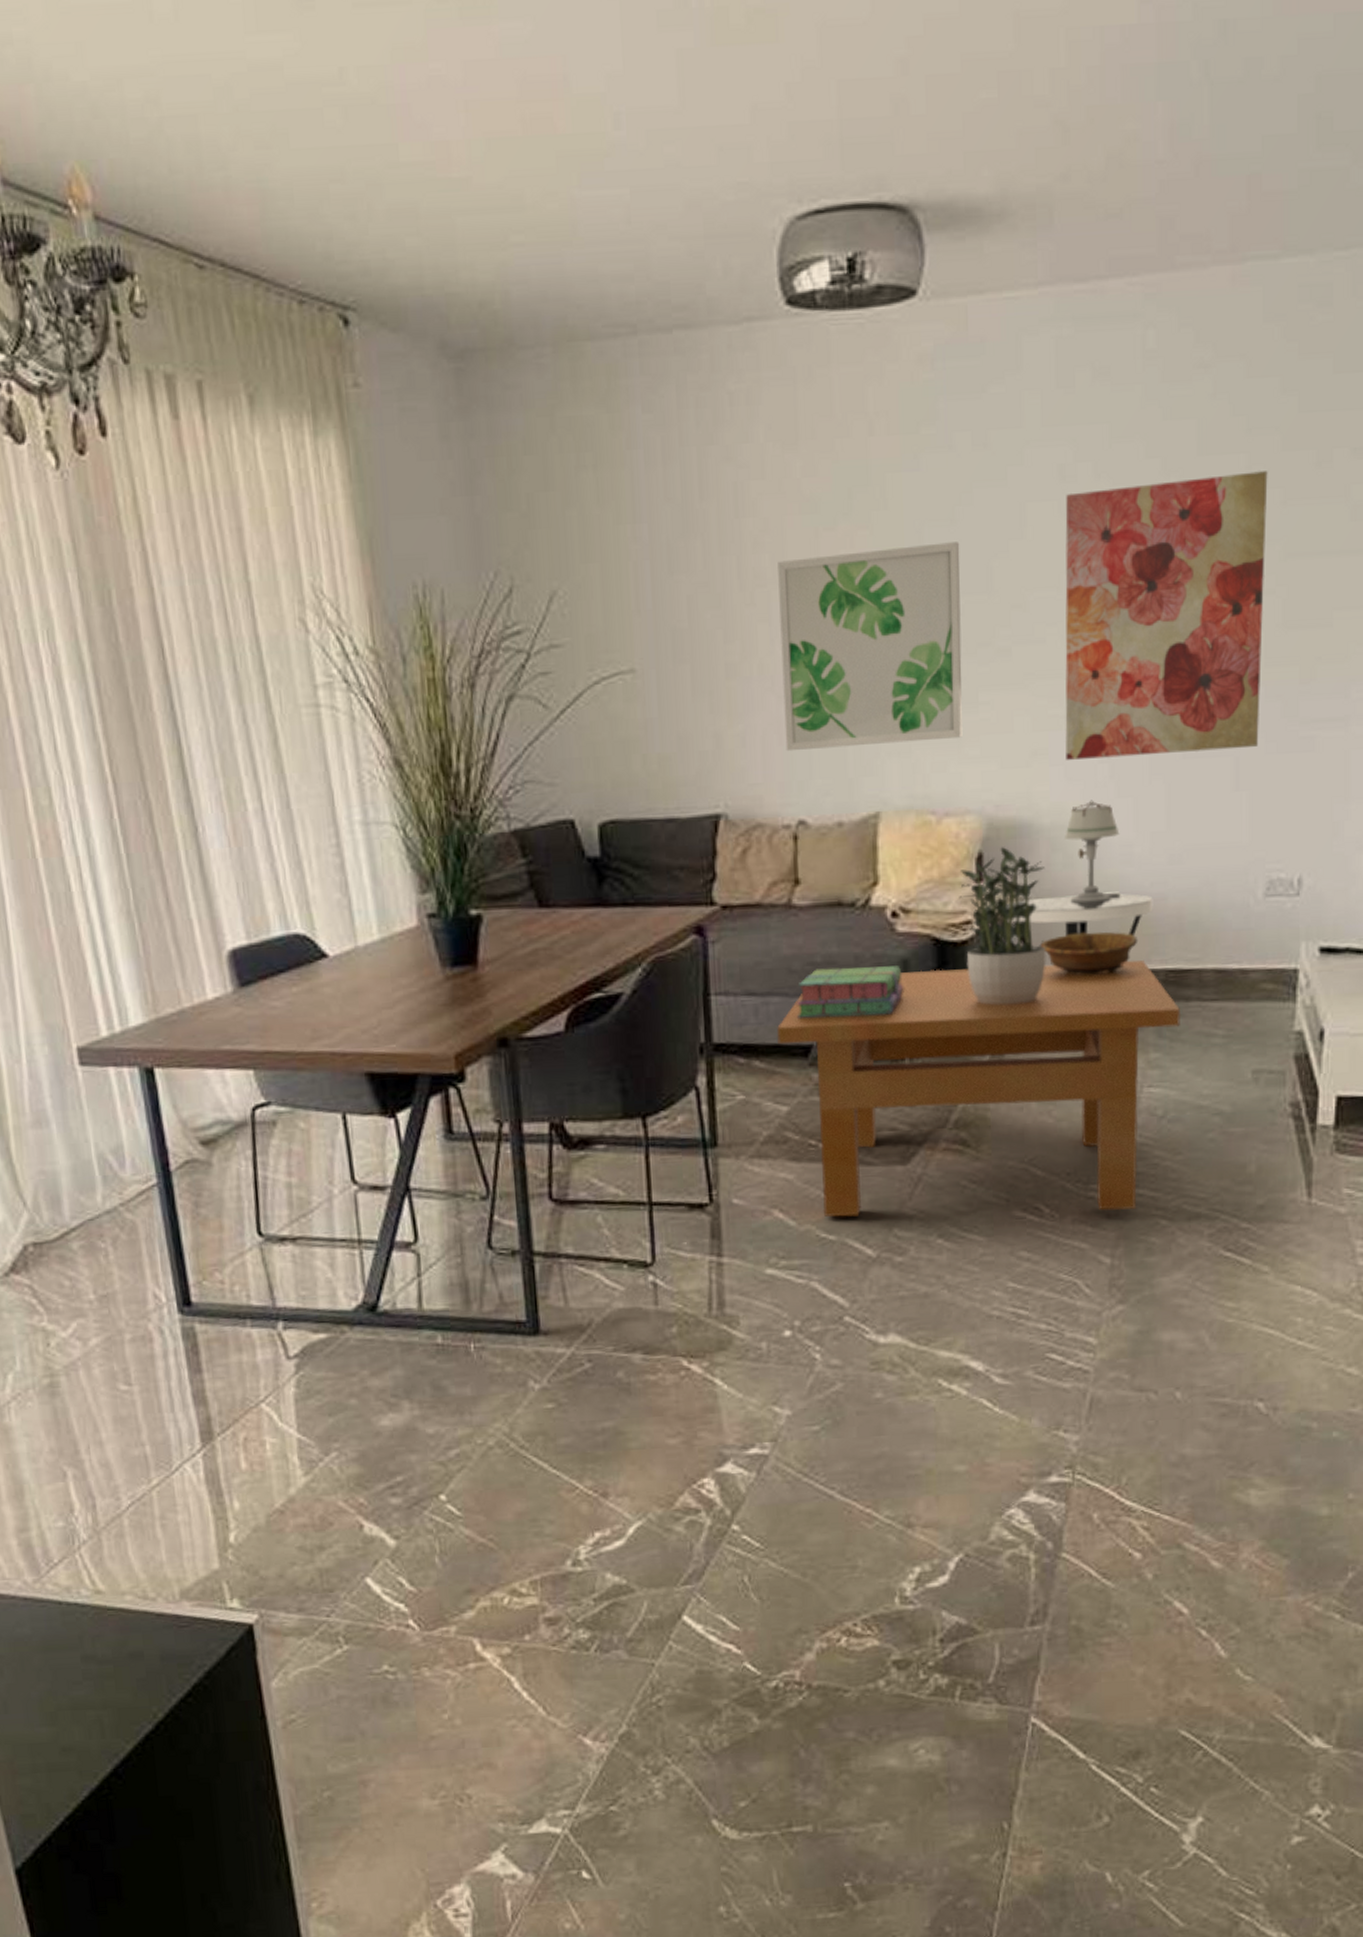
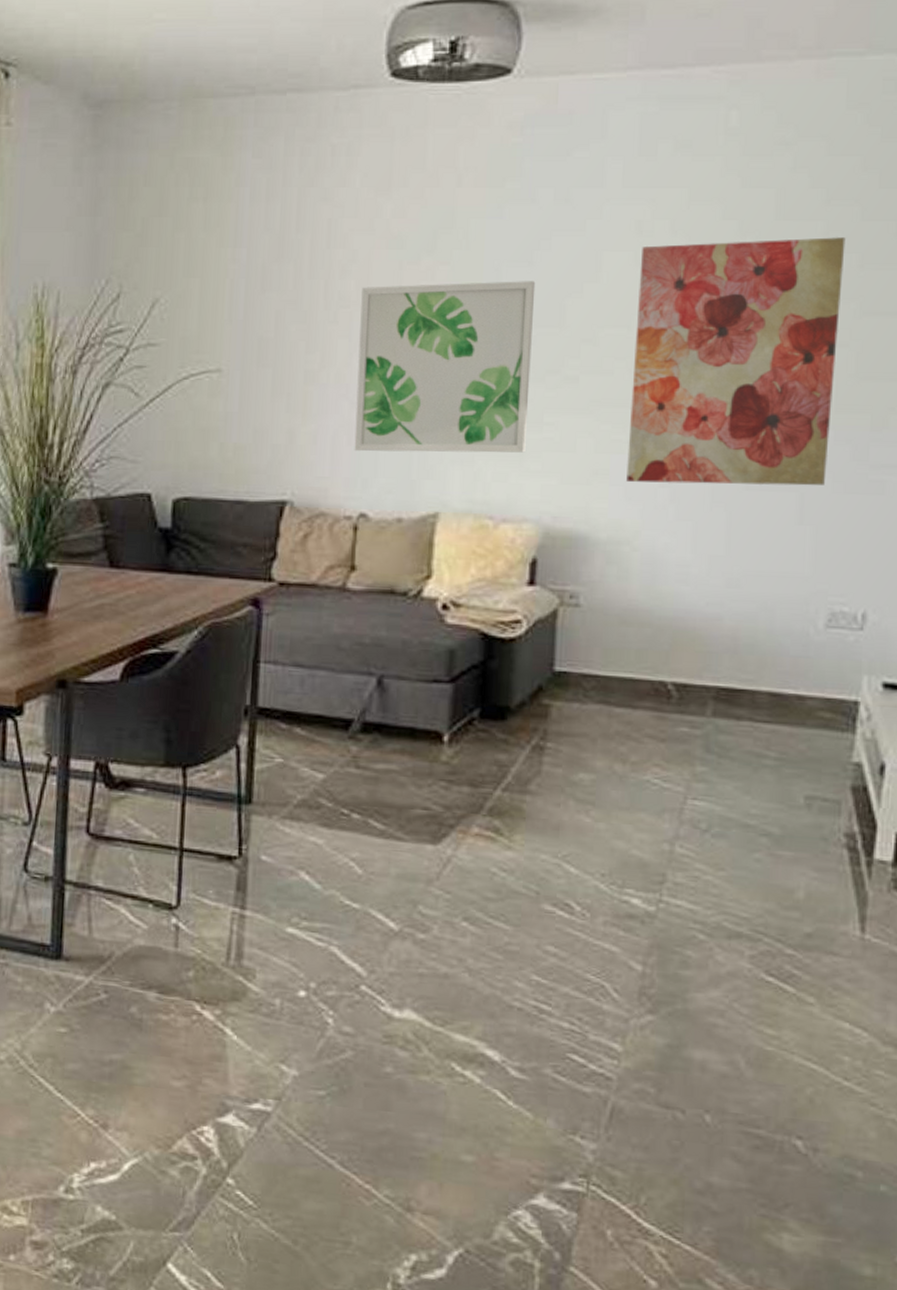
table: present [776,960,1181,1217] -> none [319,661,732,919]
stack of books: present [797,966,904,1018] -> none [342,649,449,699]
potted plant: present [959,847,1046,1005] -> none [510,555,599,703]
side table: present [1006,891,1153,946] -> none [556,606,708,652]
decorative bowl: present [1040,931,1138,975] -> none [589,642,690,684]
table lamp: present [1065,800,1120,903] -> none [620,520,677,616]

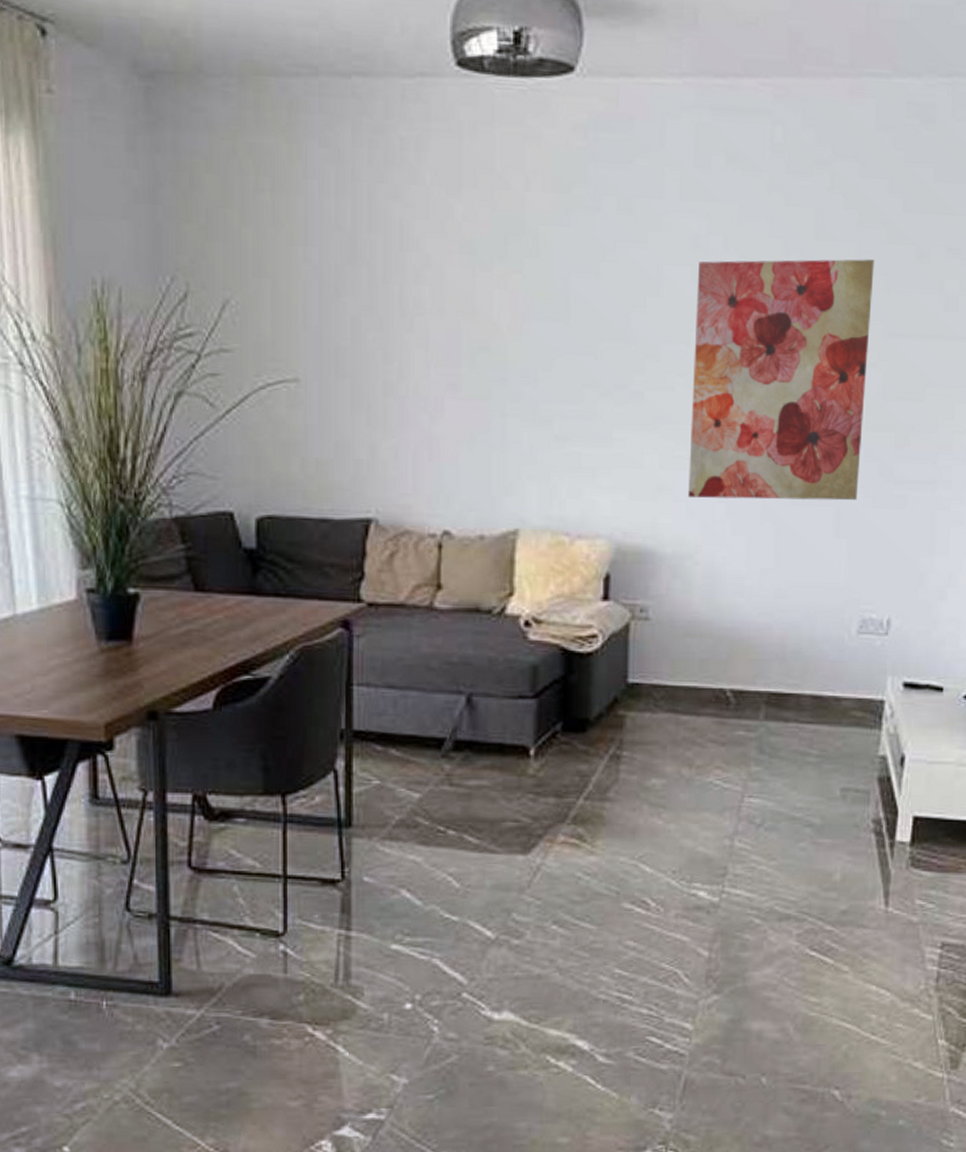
wall art: present [354,281,536,453] -> none [435,292,602,469]

